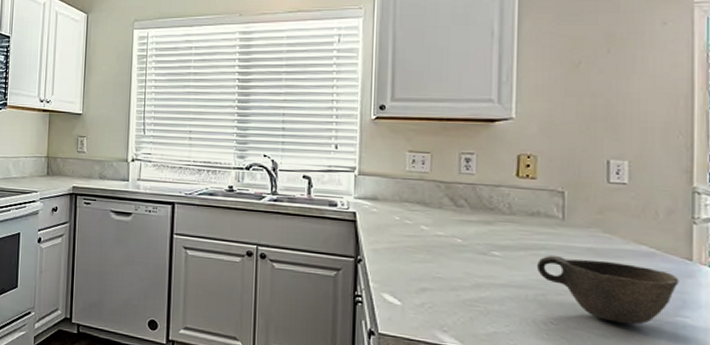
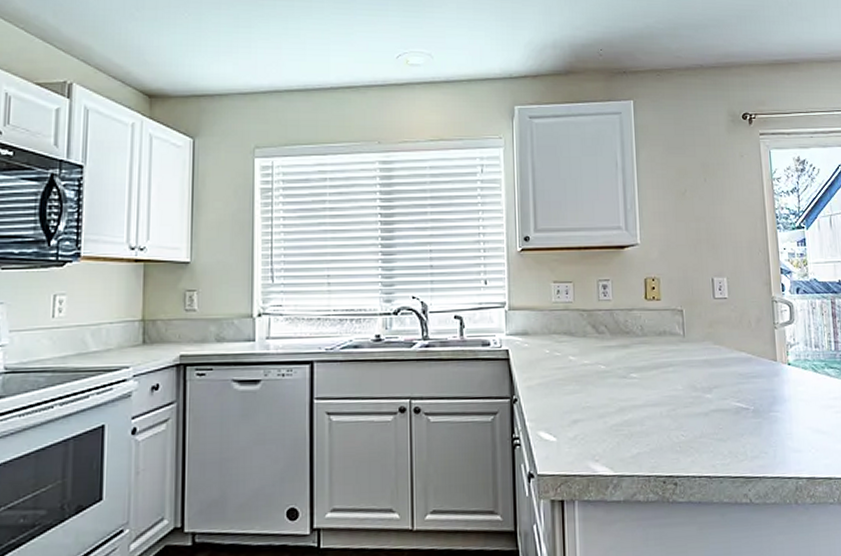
bowl: present [537,255,679,325] -> none [667,370,770,426]

